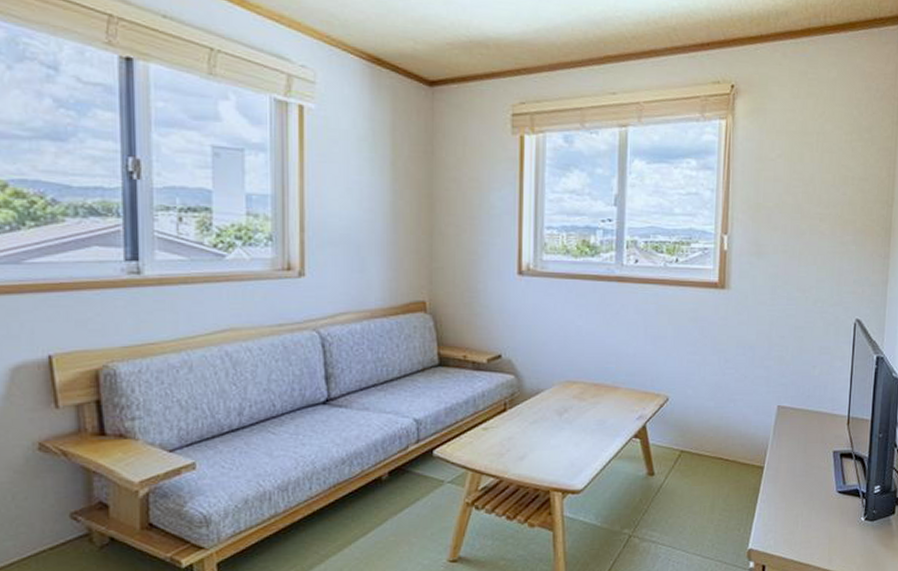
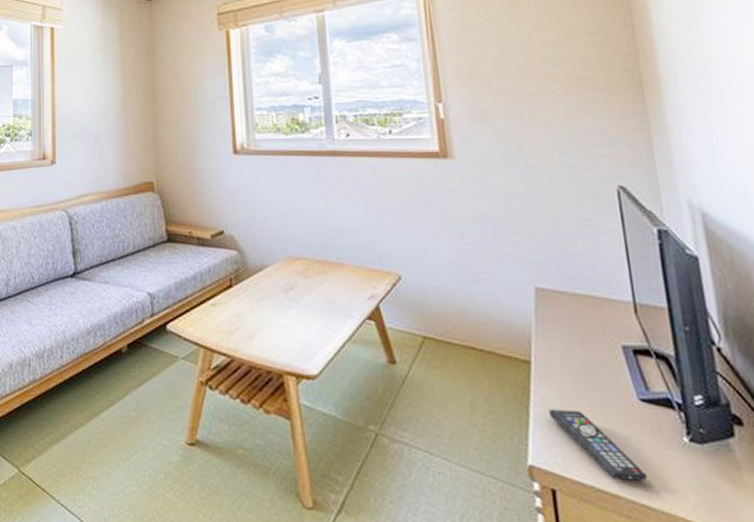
remote control: none [770,503,832,553] -> present [548,409,648,481]

